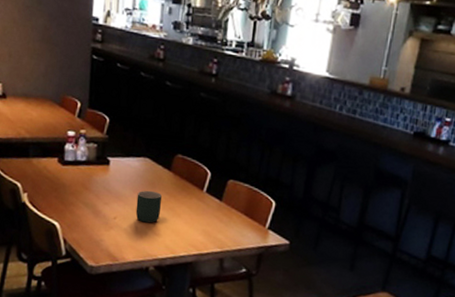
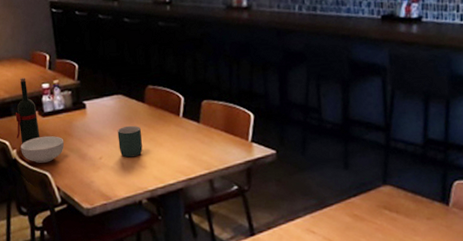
wine bottle: none [30,120,57,189] -> present [15,77,40,144]
cereal bowl: none [32,184,79,213] -> present [20,135,64,163]

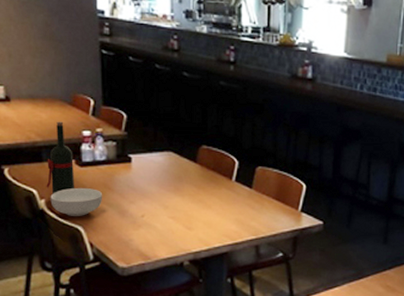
mug: present [117,125,143,158] -> none [164,184,190,218]

